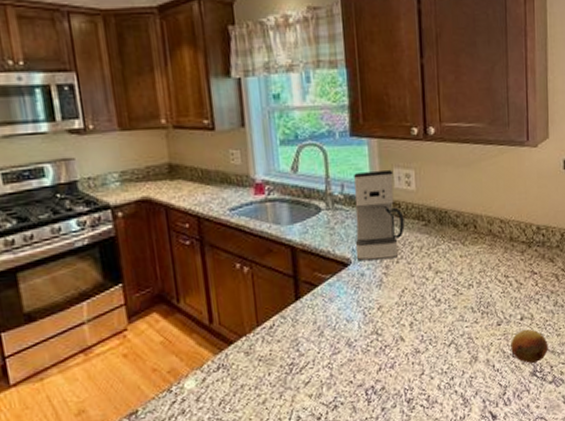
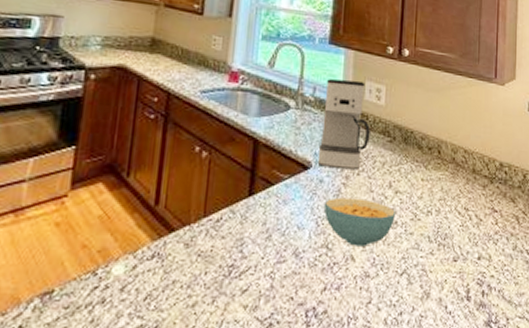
cereal bowl: none [368,284,439,328] -> present [323,197,397,247]
fruit: present [511,328,548,363] -> none [466,270,505,311]

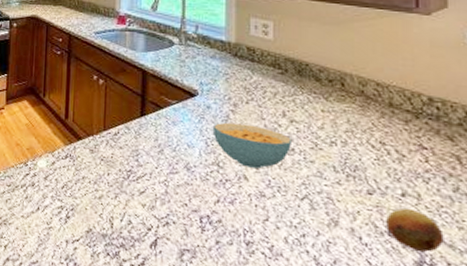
coffee maker: present [317,79,370,171] -> none [203,17,258,99]
fruit: none [466,270,505,311] -> present [386,208,444,252]

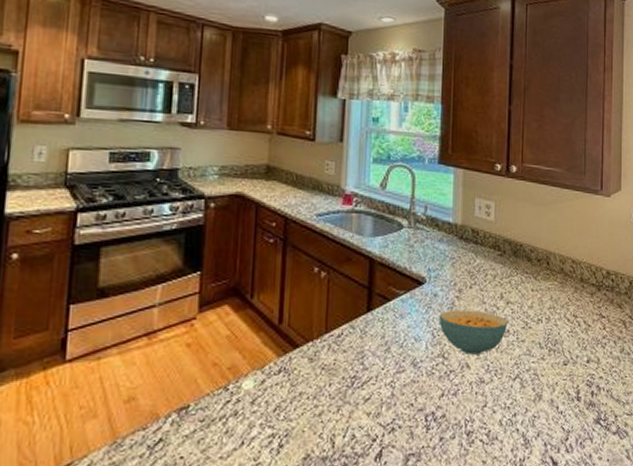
fruit: present [386,208,444,252] -> none [576,372,613,410]

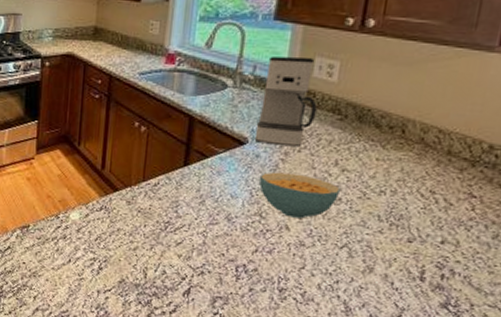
coffee maker: none [431,198,481,284] -> present [254,56,317,148]

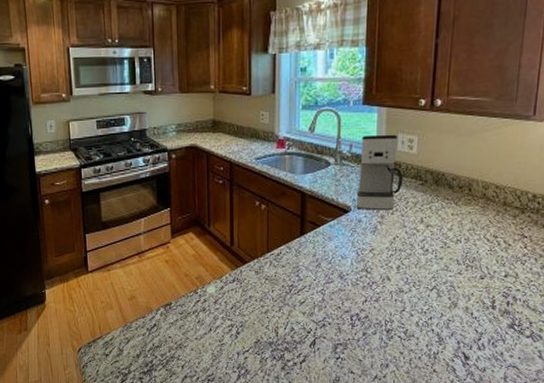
cereal bowl: present [258,171,342,219] -> none [362,233,428,270]

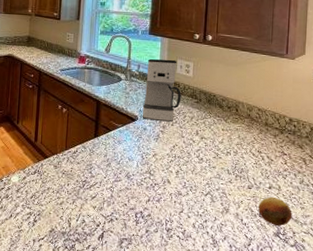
fruit: none [491,286,530,317] -> present [258,196,292,226]

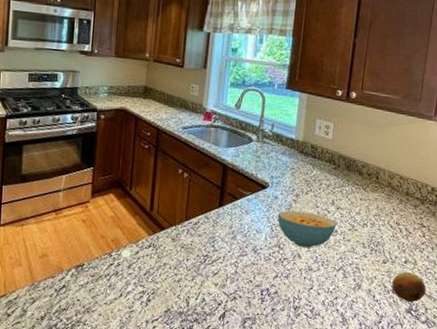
coffee maker: present [142,59,181,122] -> none [273,118,319,191]
cereal bowl: none [147,140,202,174] -> present [277,210,337,248]

